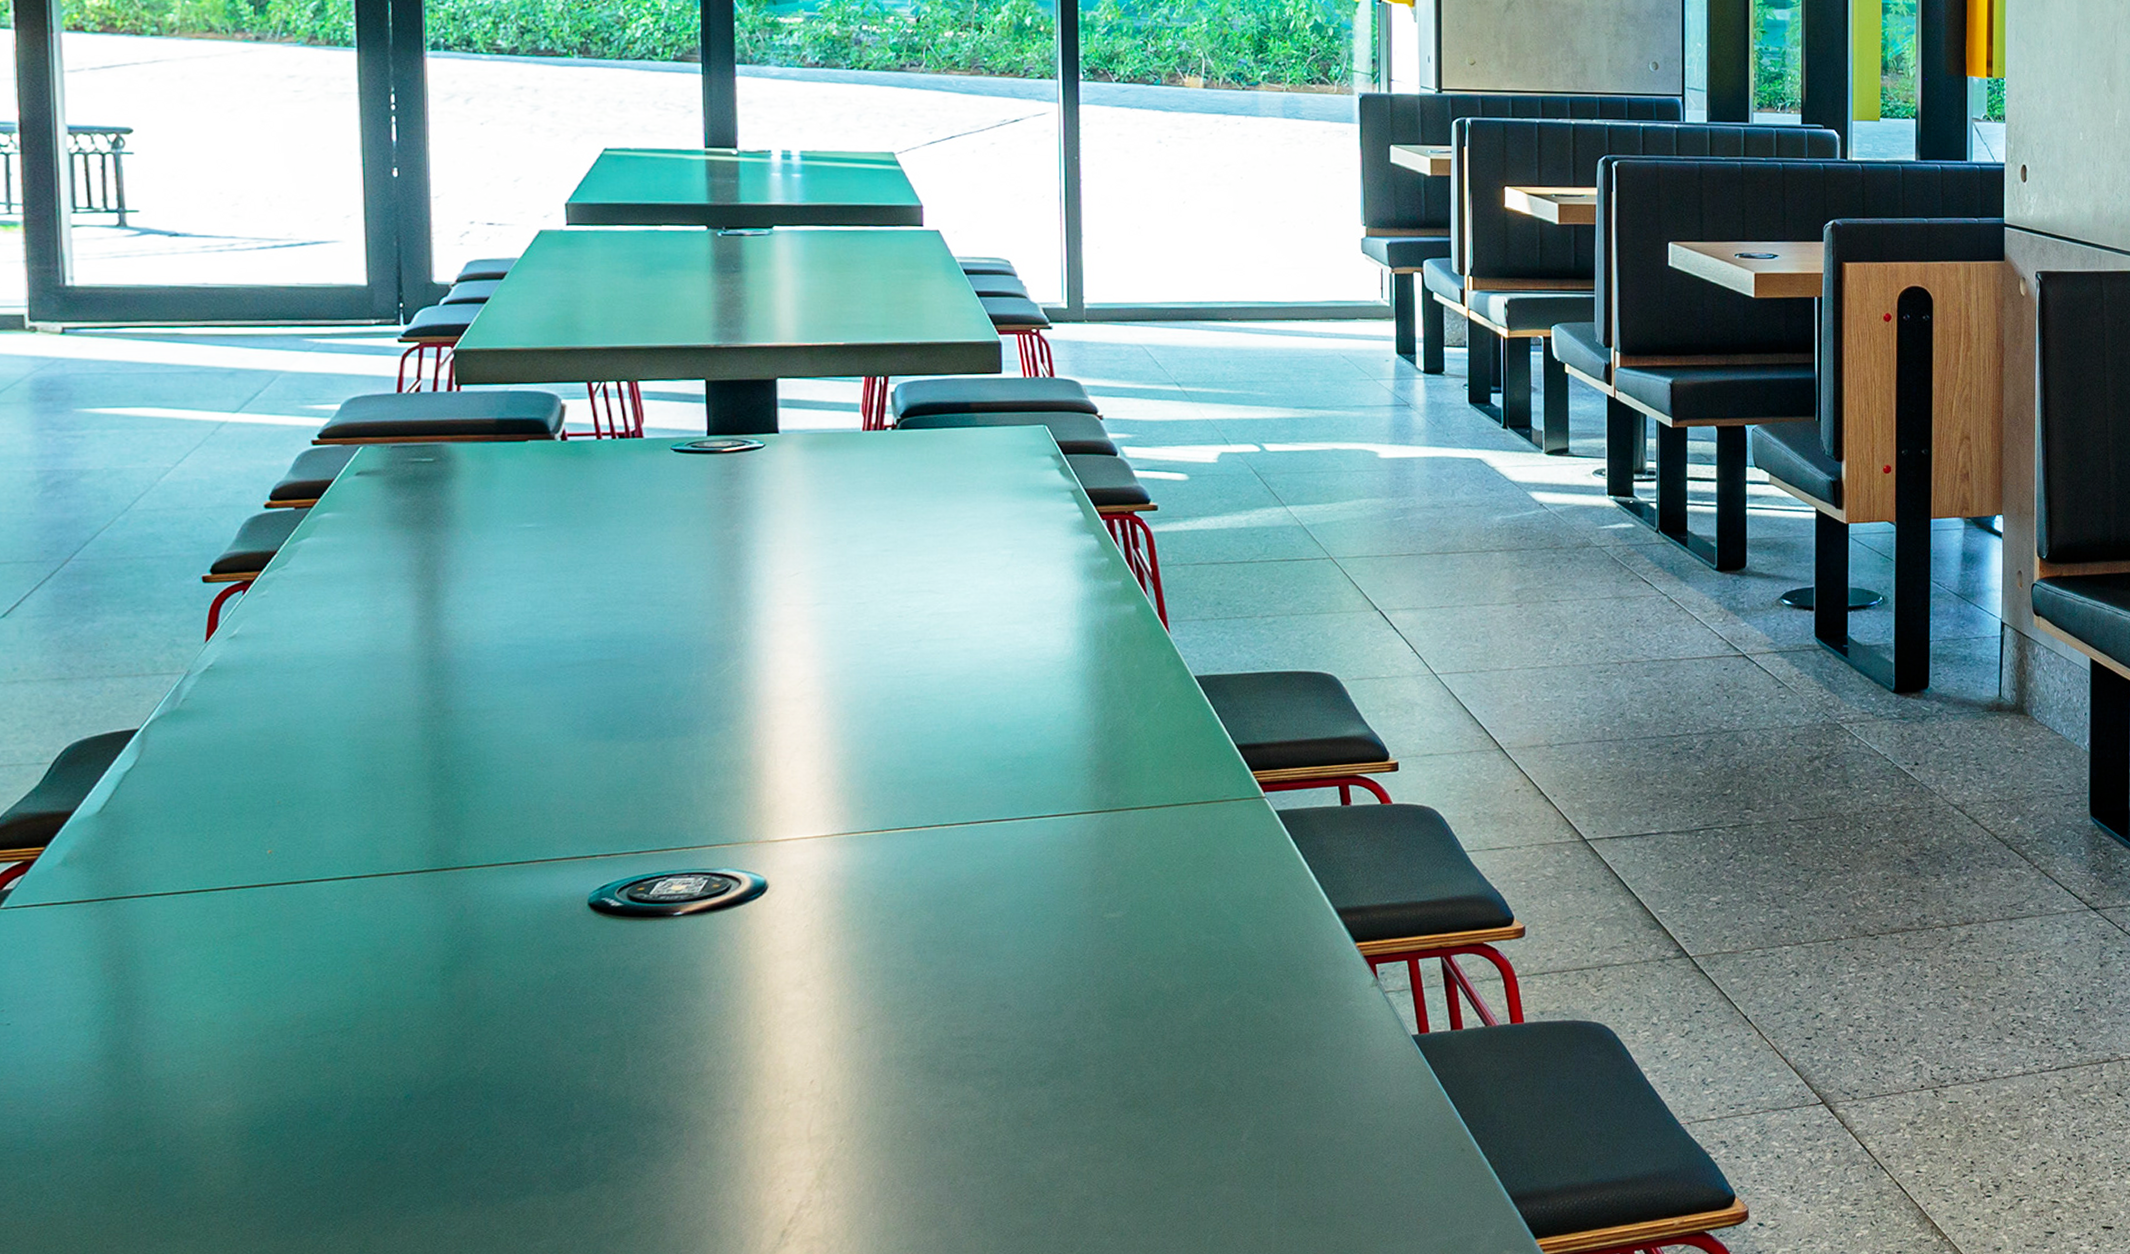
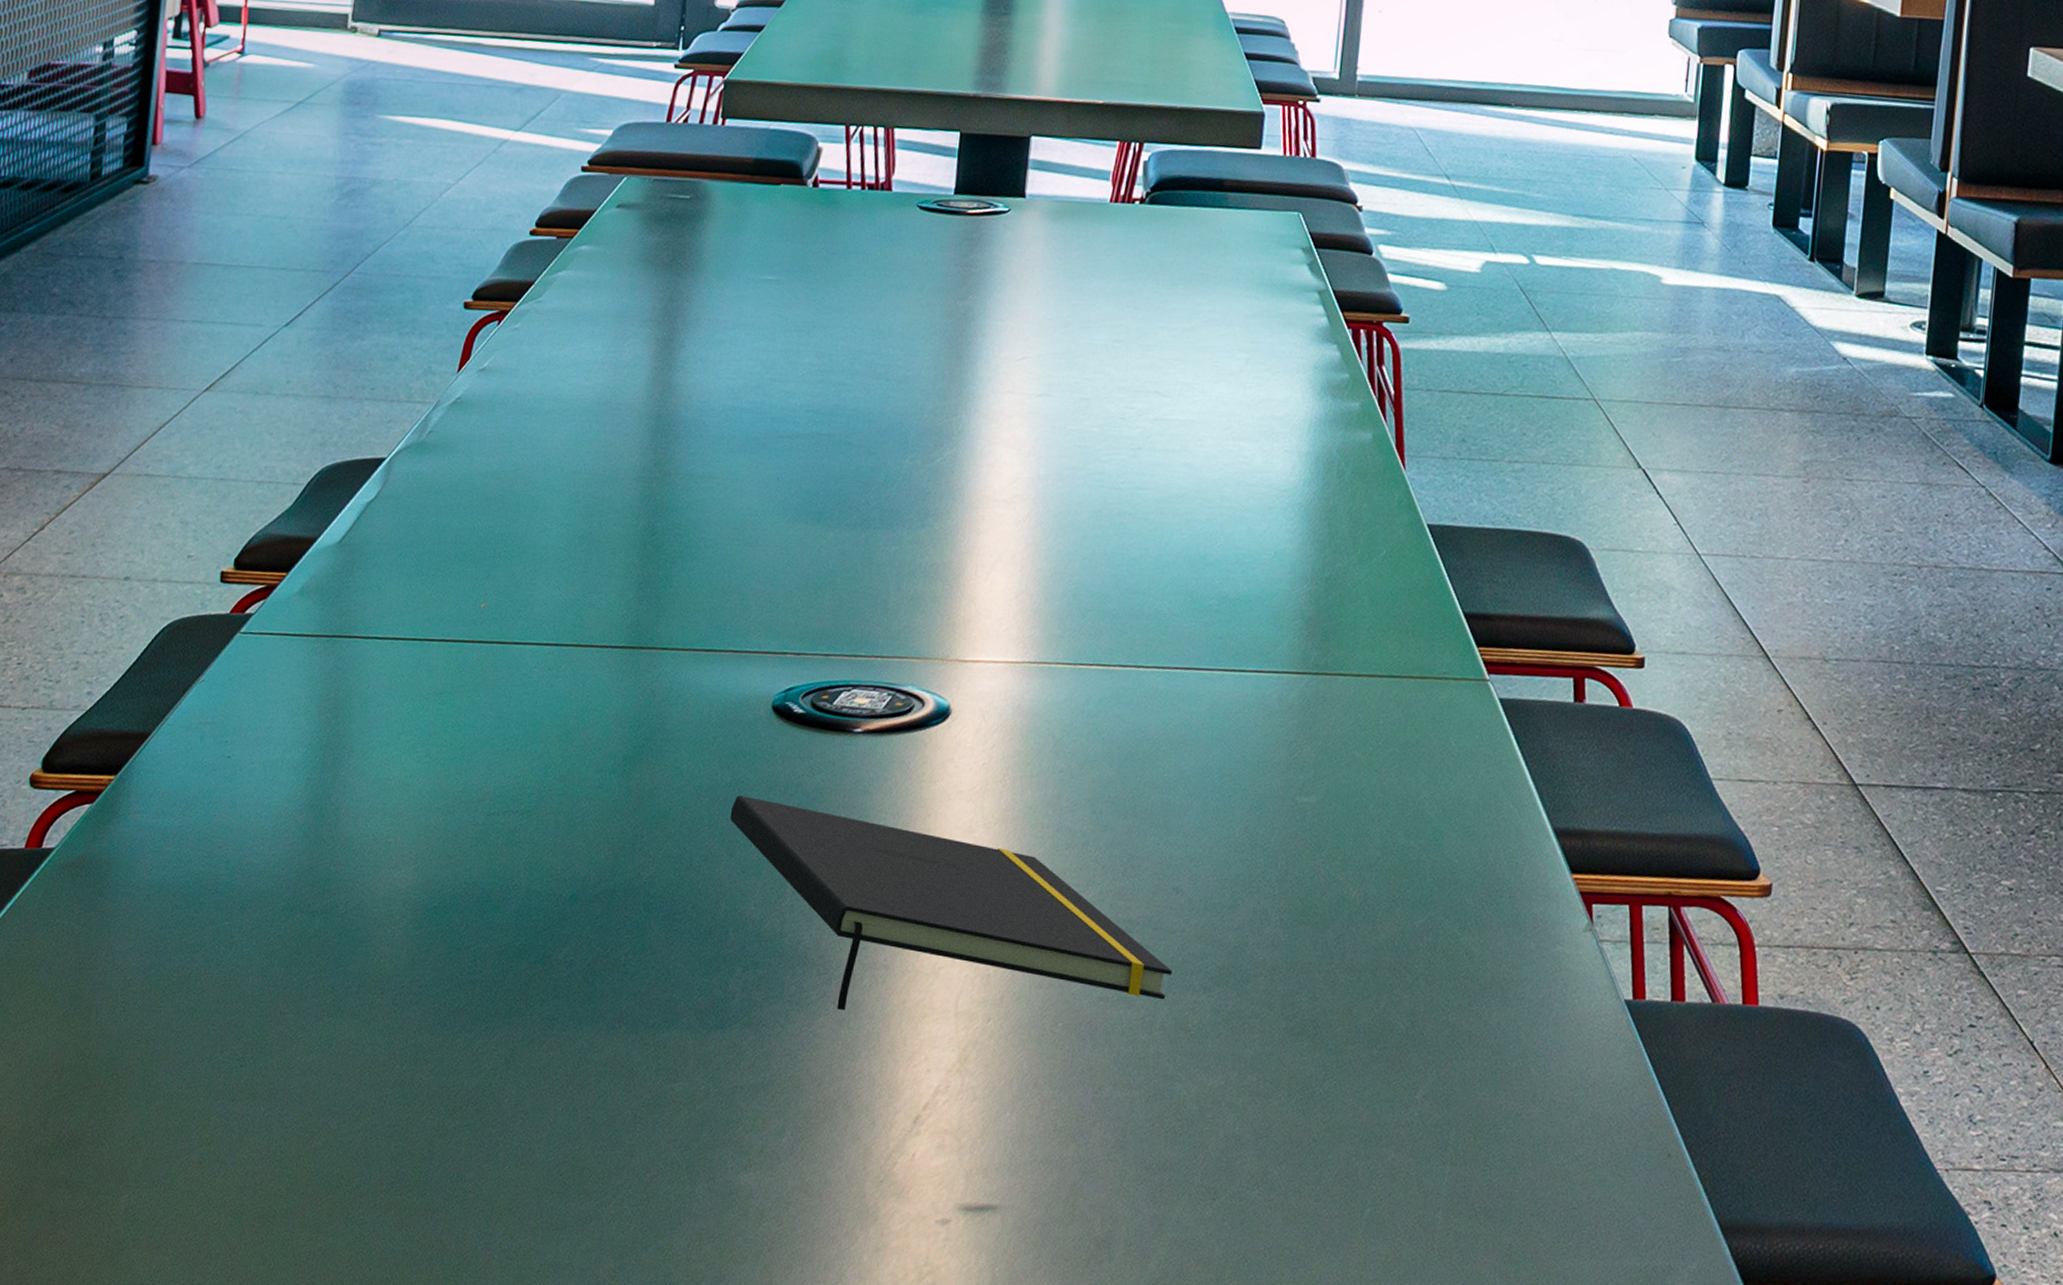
notepad: none [559,985,1009,1154] -> present [730,795,1172,1011]

